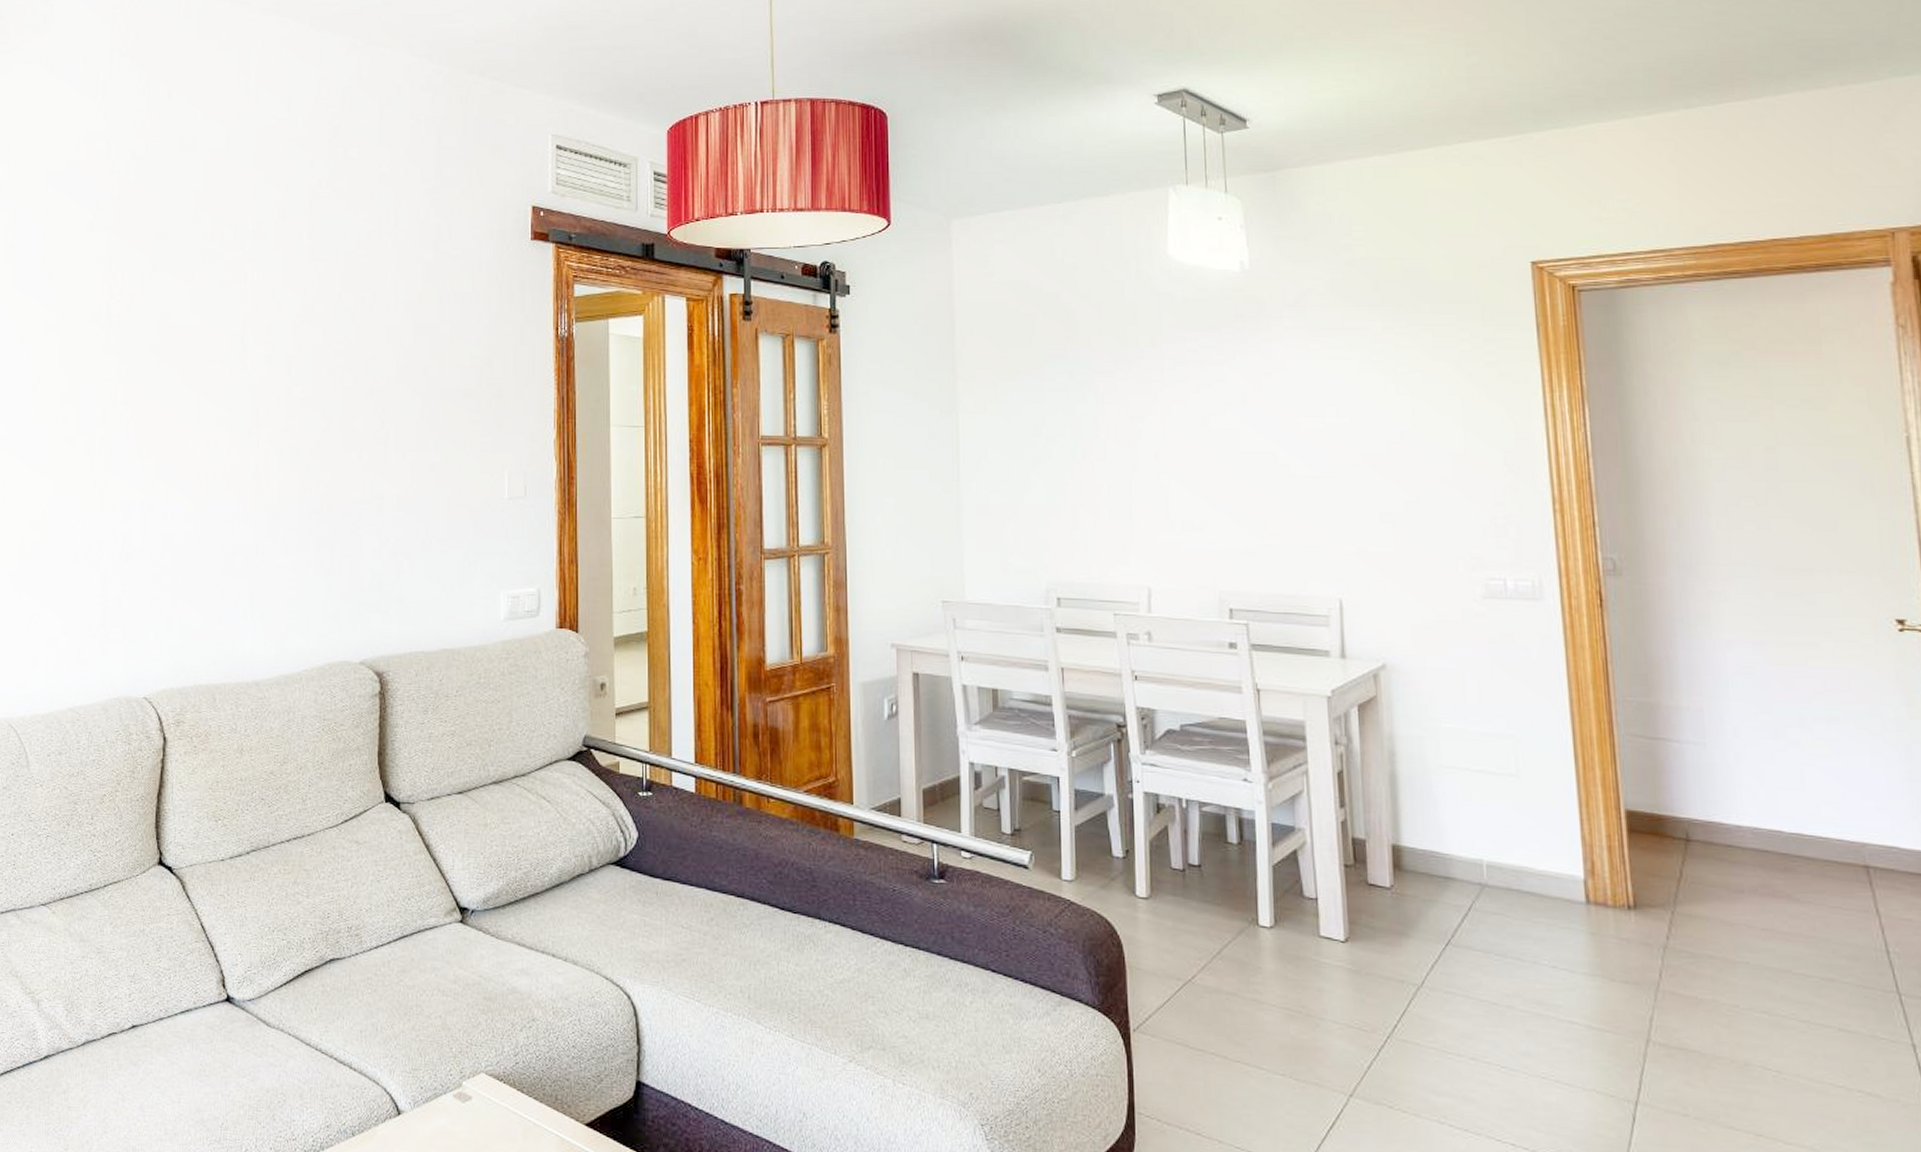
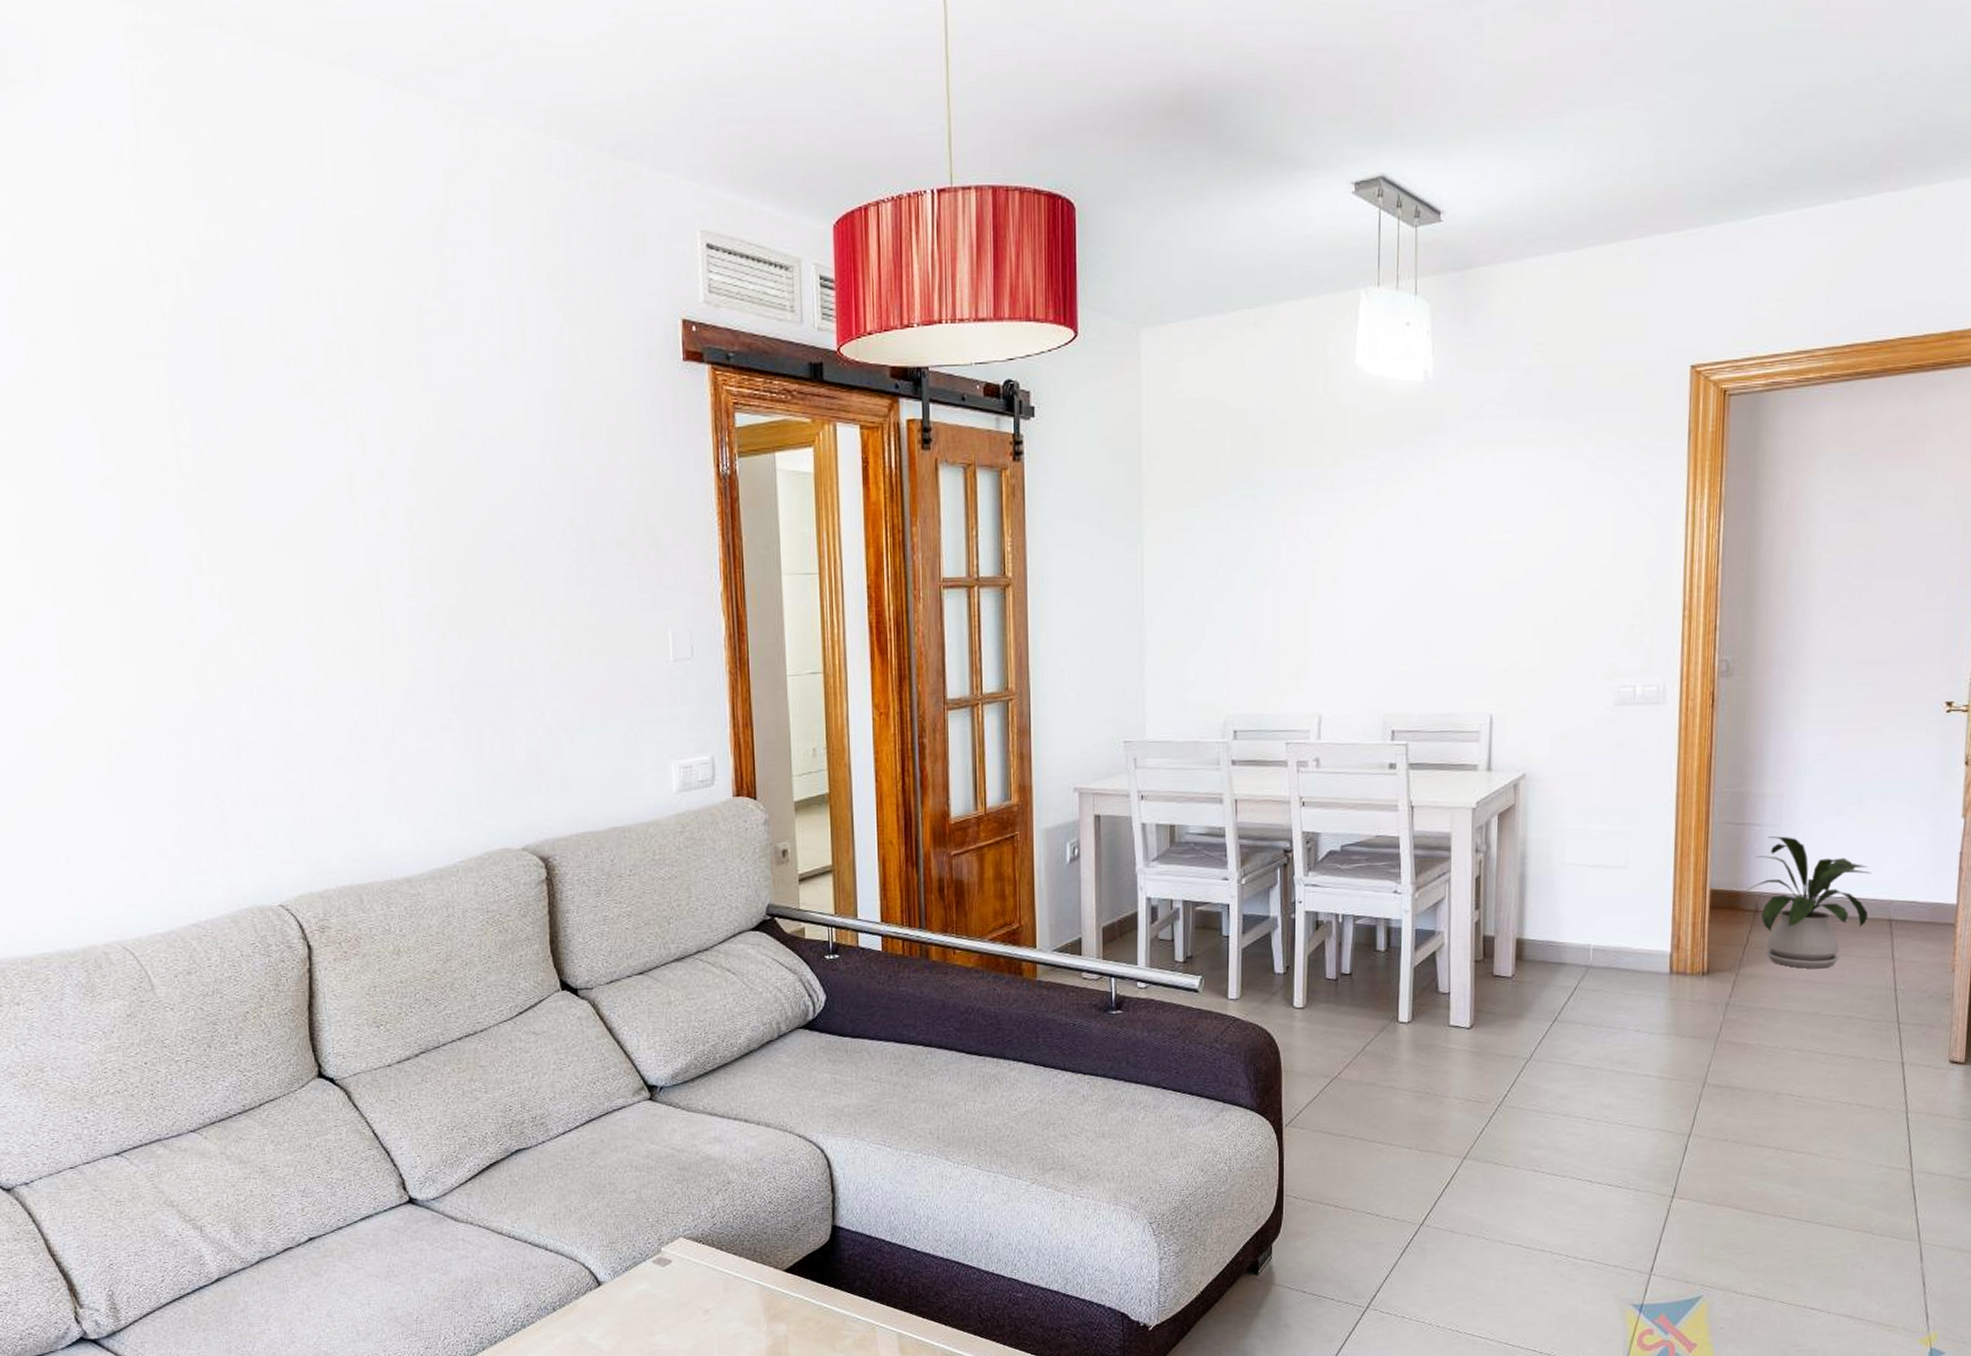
house plant: none [1671,755,1835,917] -> present [1746,836,1872,969]

